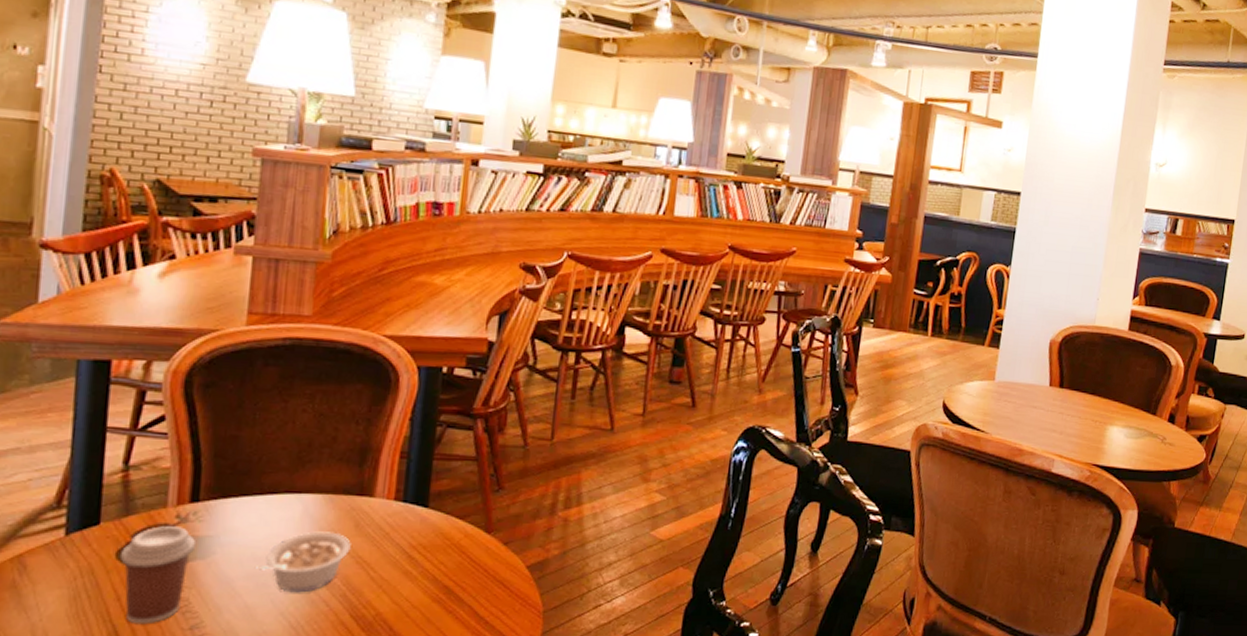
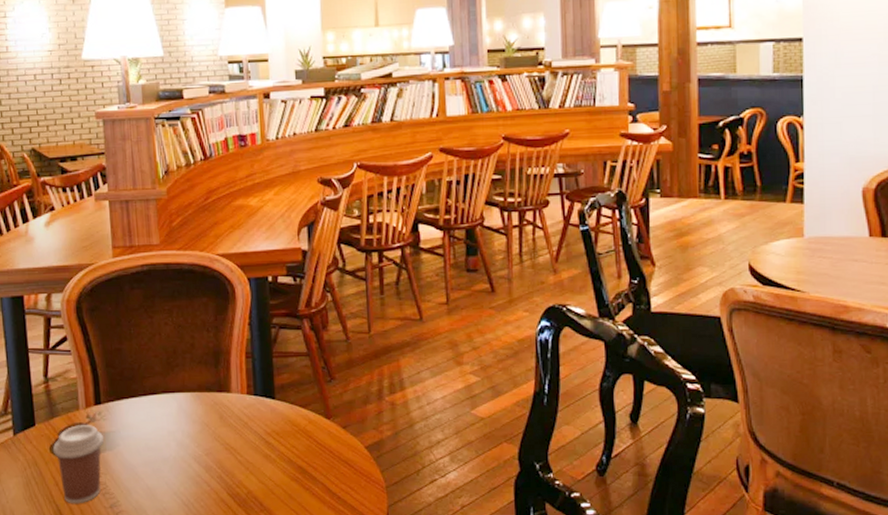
legume: present [256,531,351,593] -> none [150,424,219,476]

